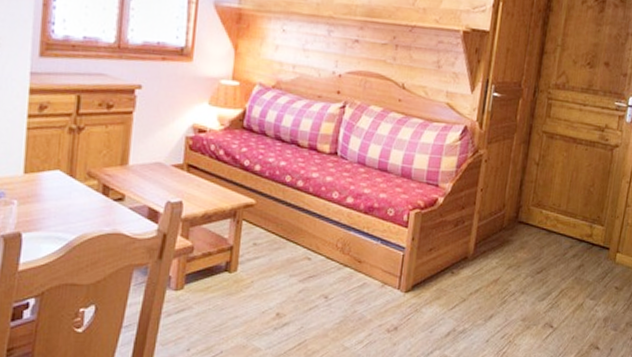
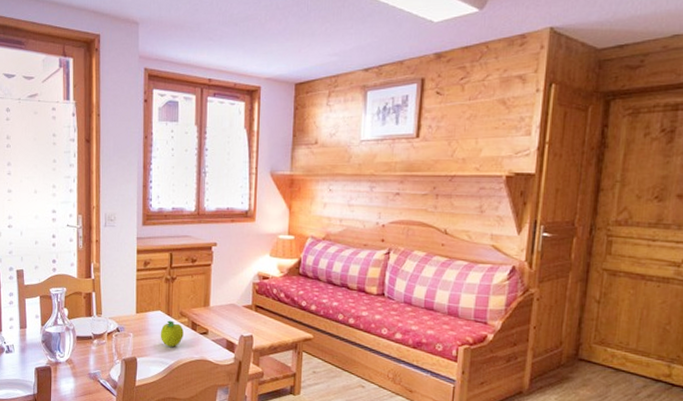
fruit: none [57,183,91,218] -> present [160,320,184,347]

